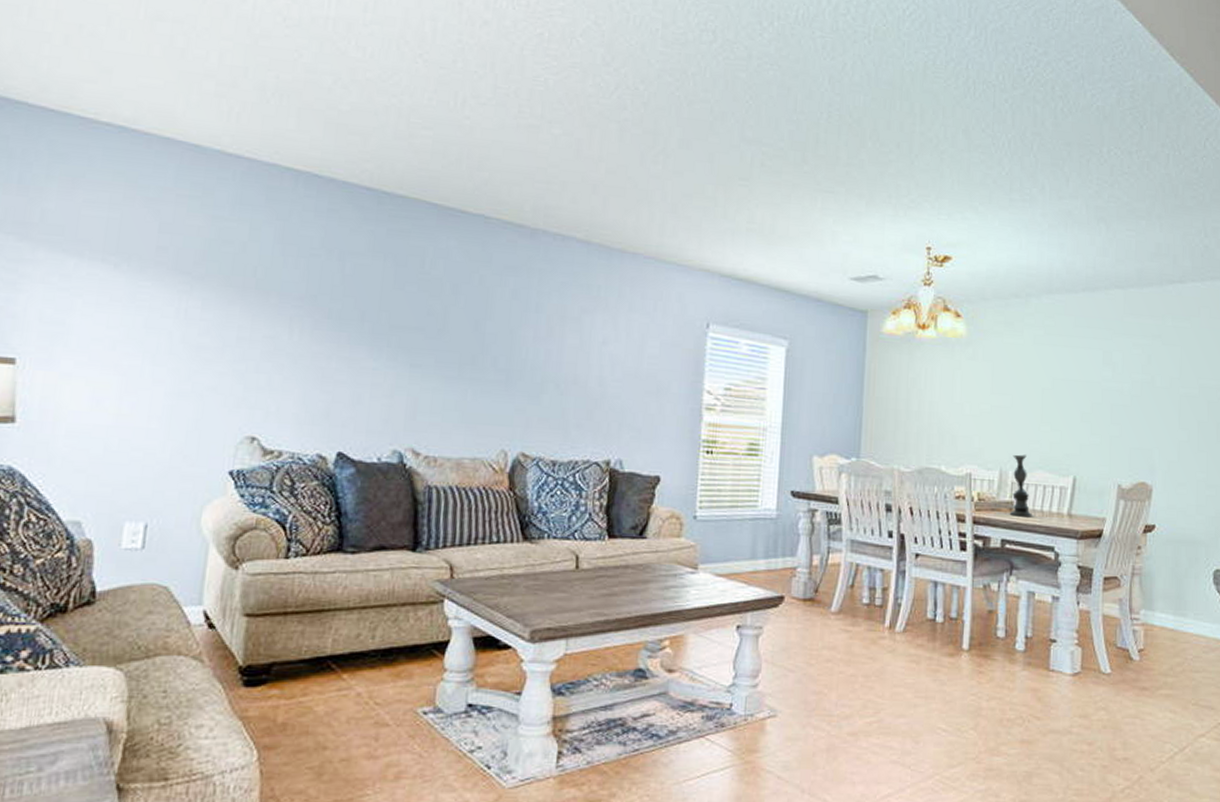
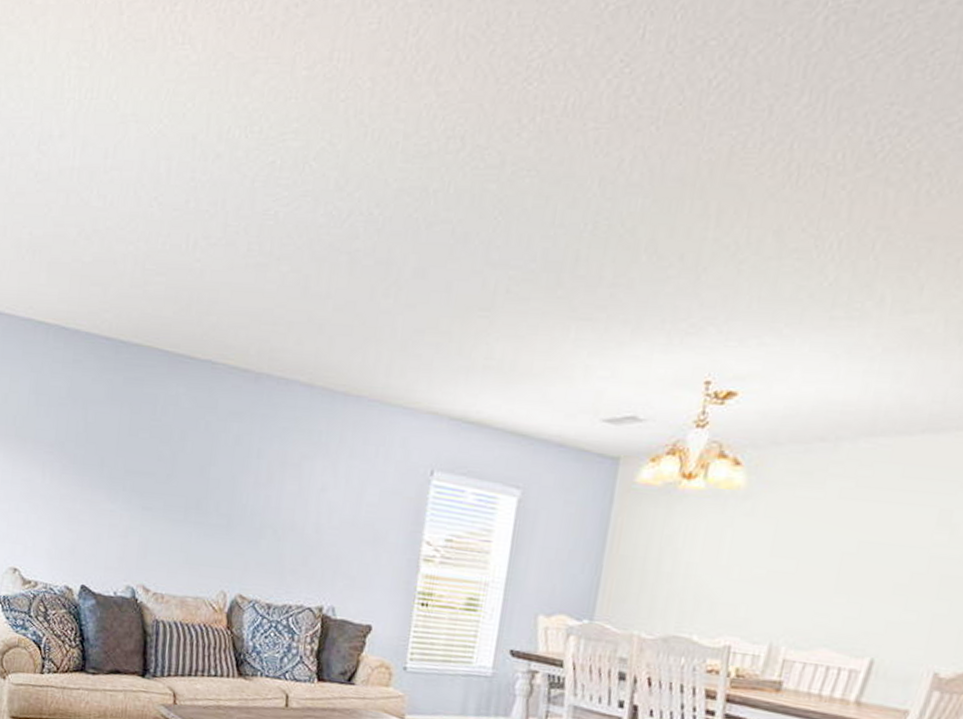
candlestick: present [1010,454,1035,518] -> none [776,628,809,701]

